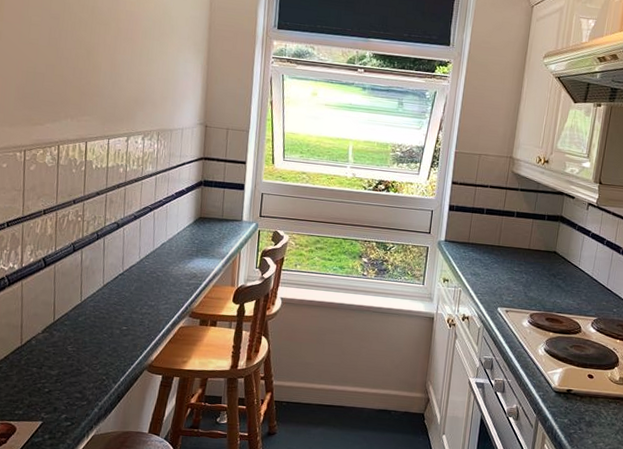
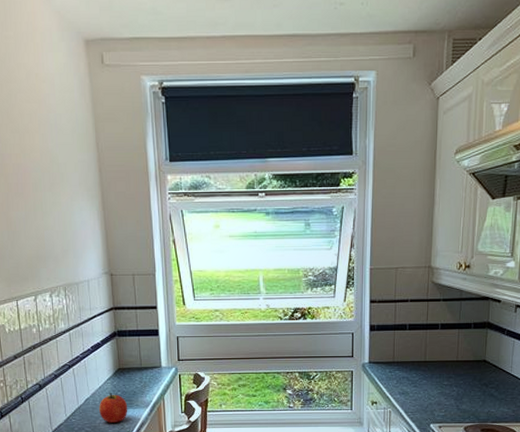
apple: none [173,240,204,271] -> present [99,393,128,423]

